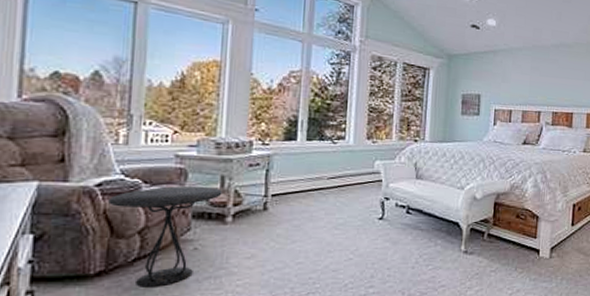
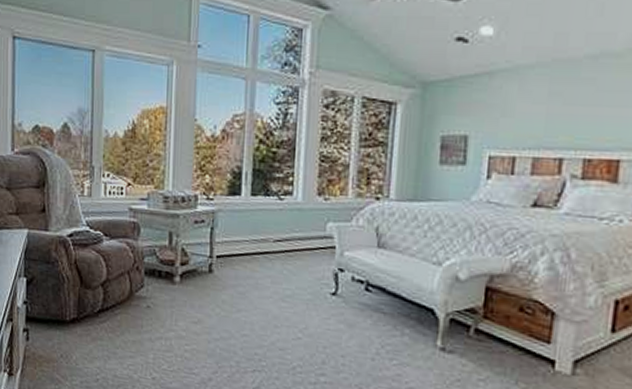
side table: present [108,186,222,287] -> none [78,240,171,341]

